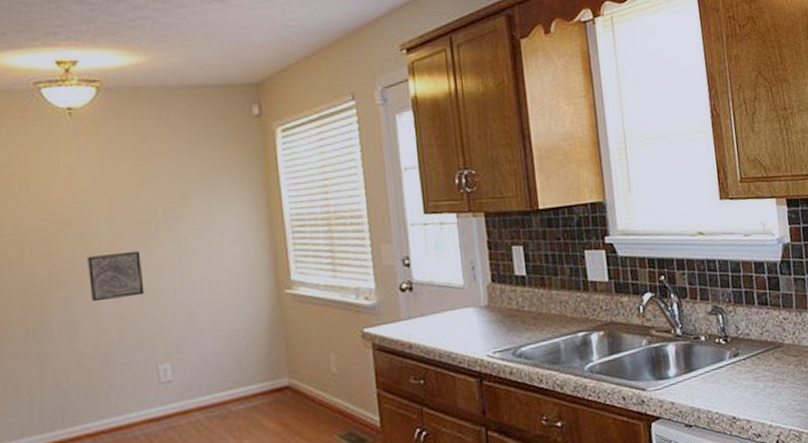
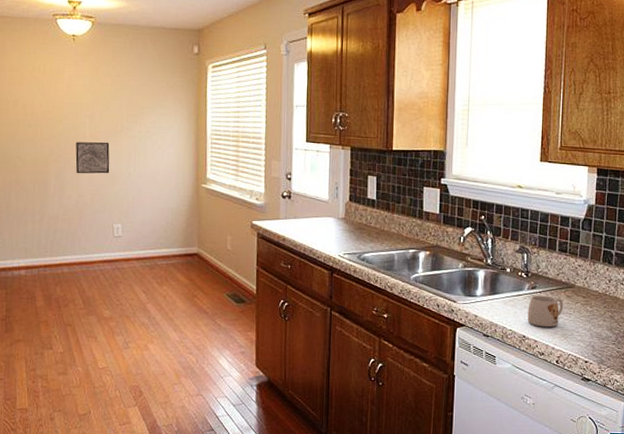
mug: none [733,361,775,403] -> present [527,295,564,327]

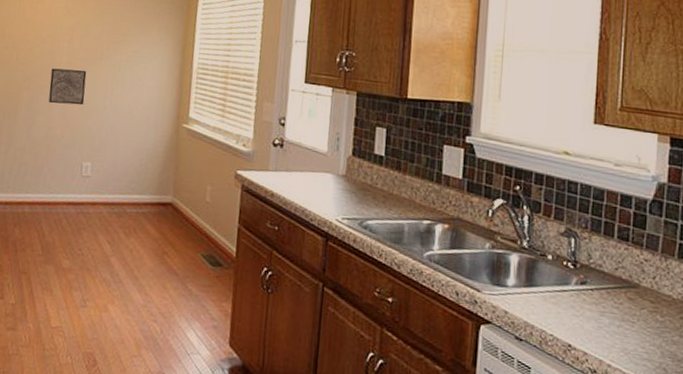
mug: present [527,295,564,327] -> none [574,292,624,338]

